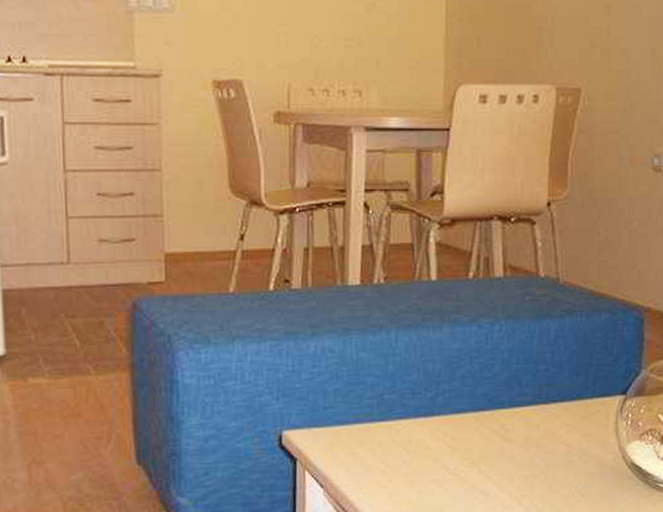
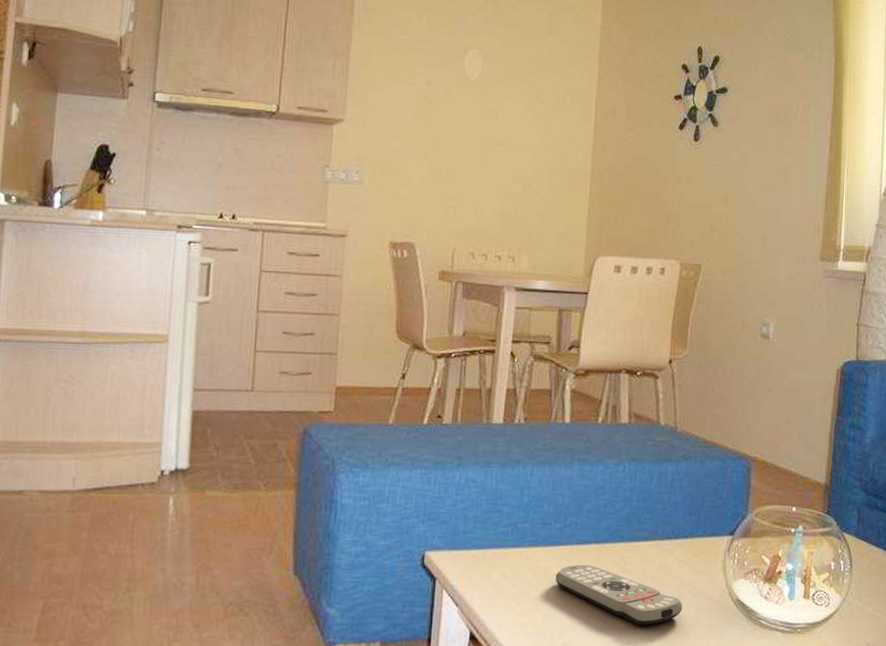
remote control: none [429,435,572,496] -> present [555,564,683,625]

